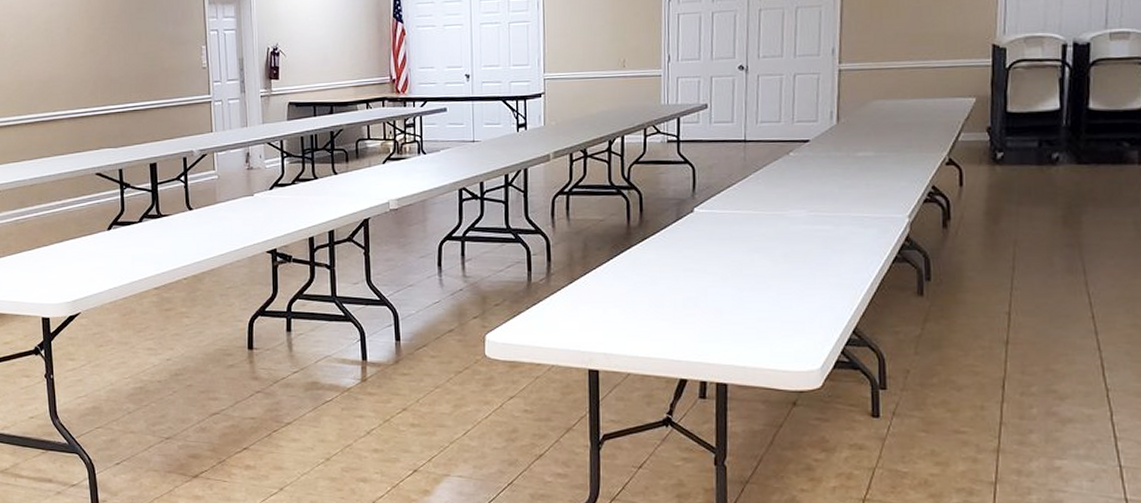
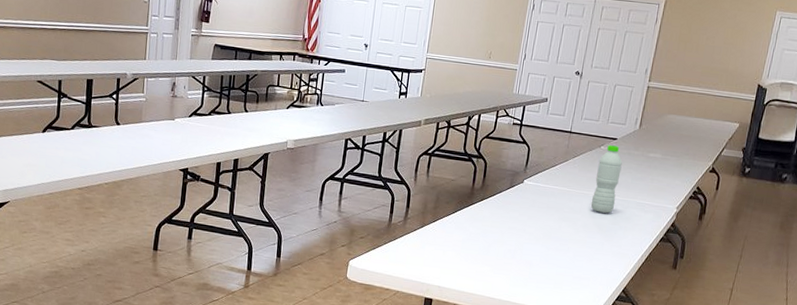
water bottle: none [788,149,823,236] -> present [590,145,622,213]

